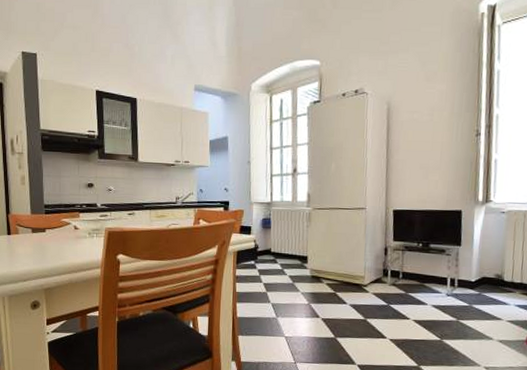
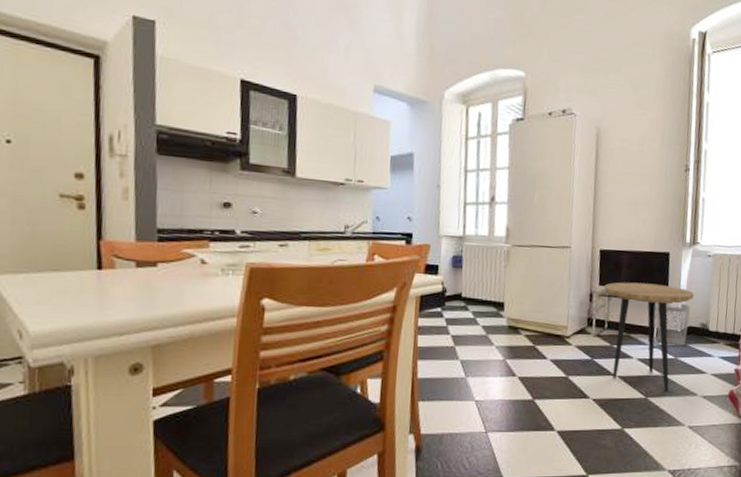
side table: none [398,237,488,335] -> present [604,282,694,392]
wastebasket: none [448,254,484,294] -> present [655,301,690,346]

